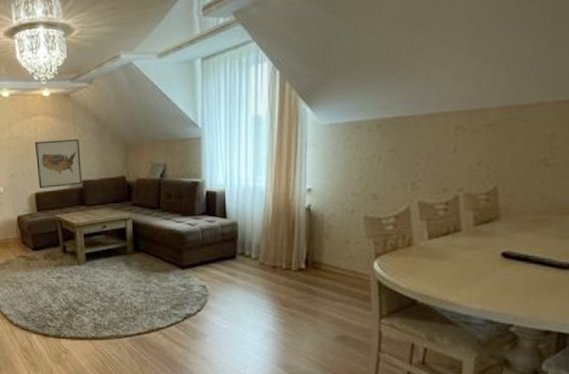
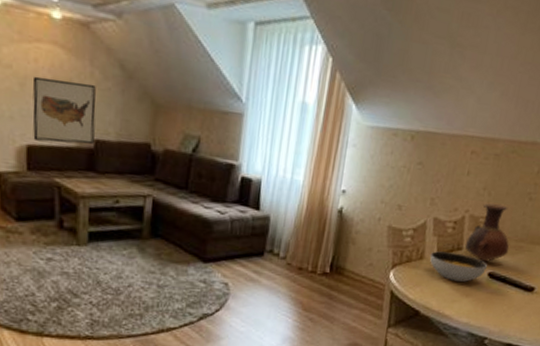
soup bowl: none [420,235,500,265] -> present [430,251,488,282]
vase: none [463,177,527,241] -> present [464,203,509,262]

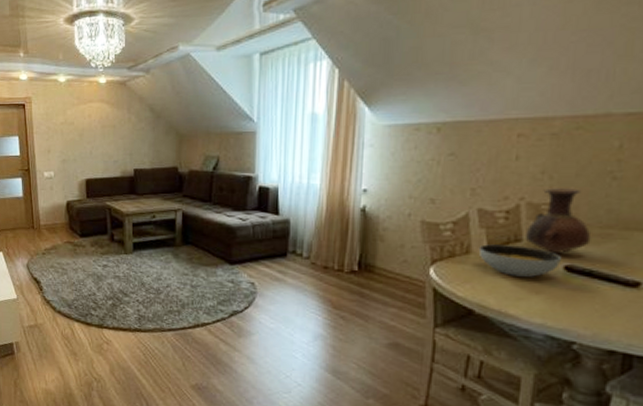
wall art: present [32,76,96,145] -> none [88,127,134,175]

